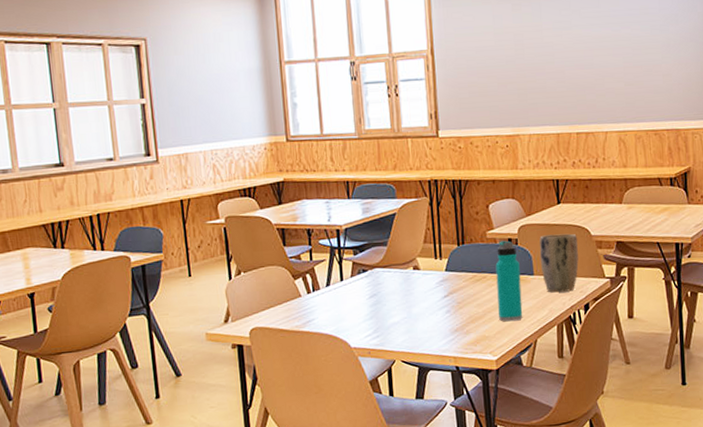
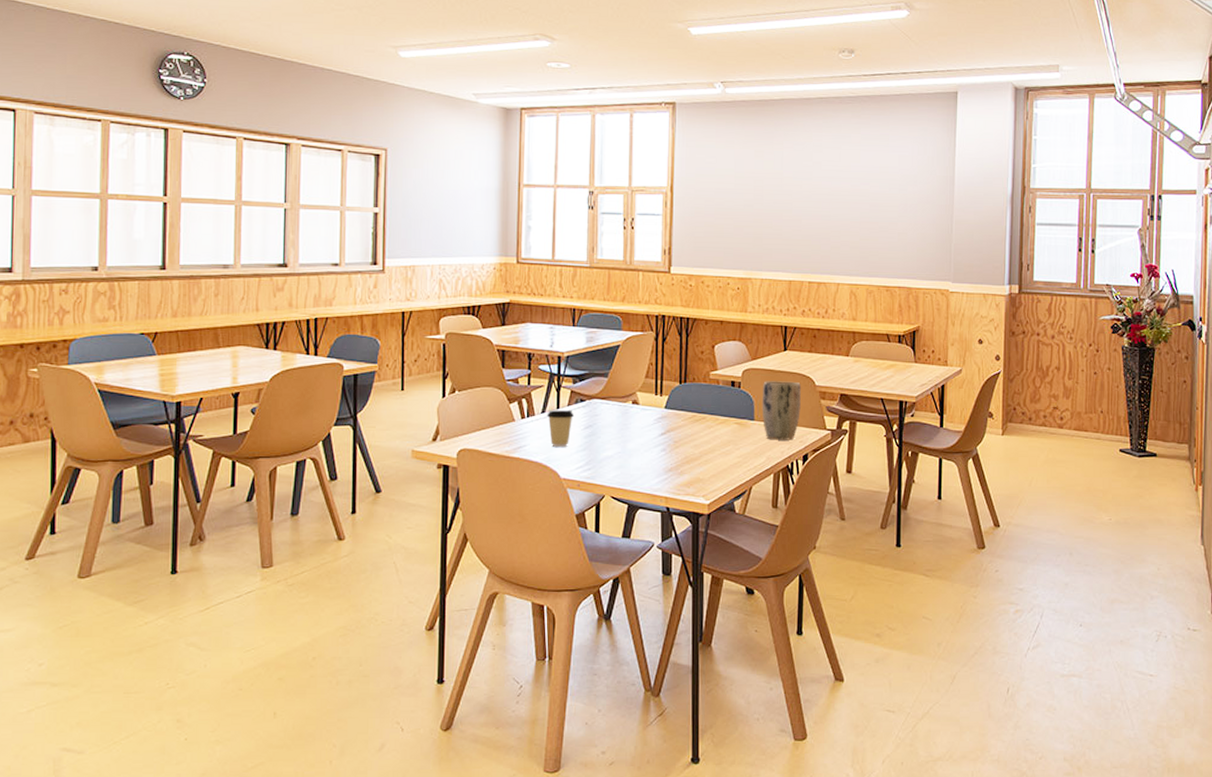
coffee cup: none [332,281,359,319] -> present [547,410,575,448]
water bottle: present [495,240,523,322] -> none [715,383,741,466]

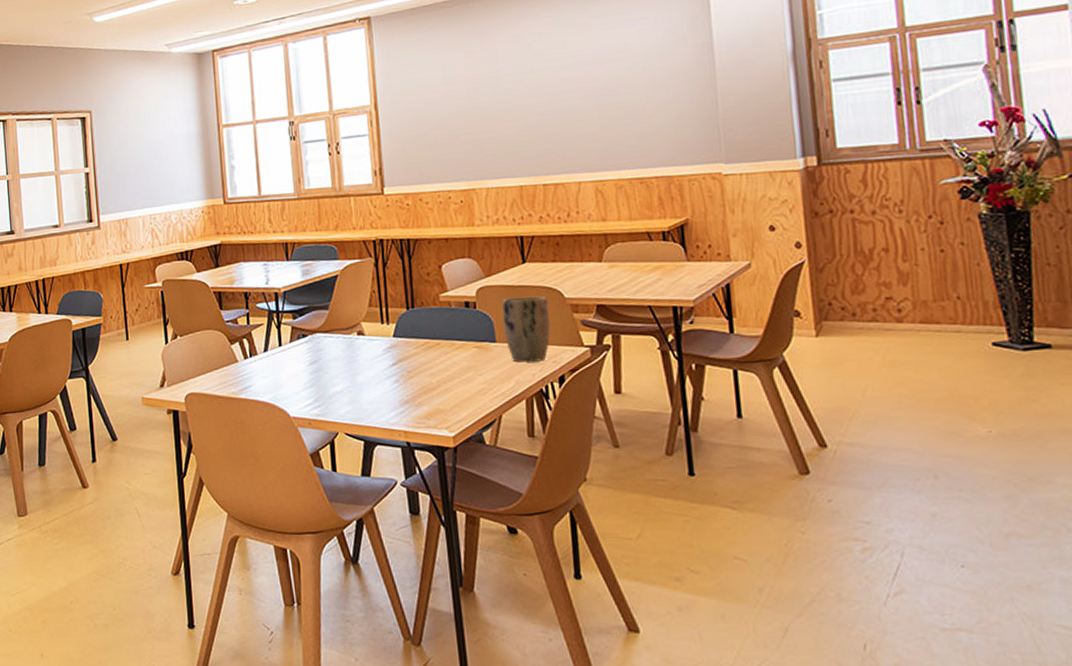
coffee cup: present [547,410,575,448] -> none [270,347,298,386]

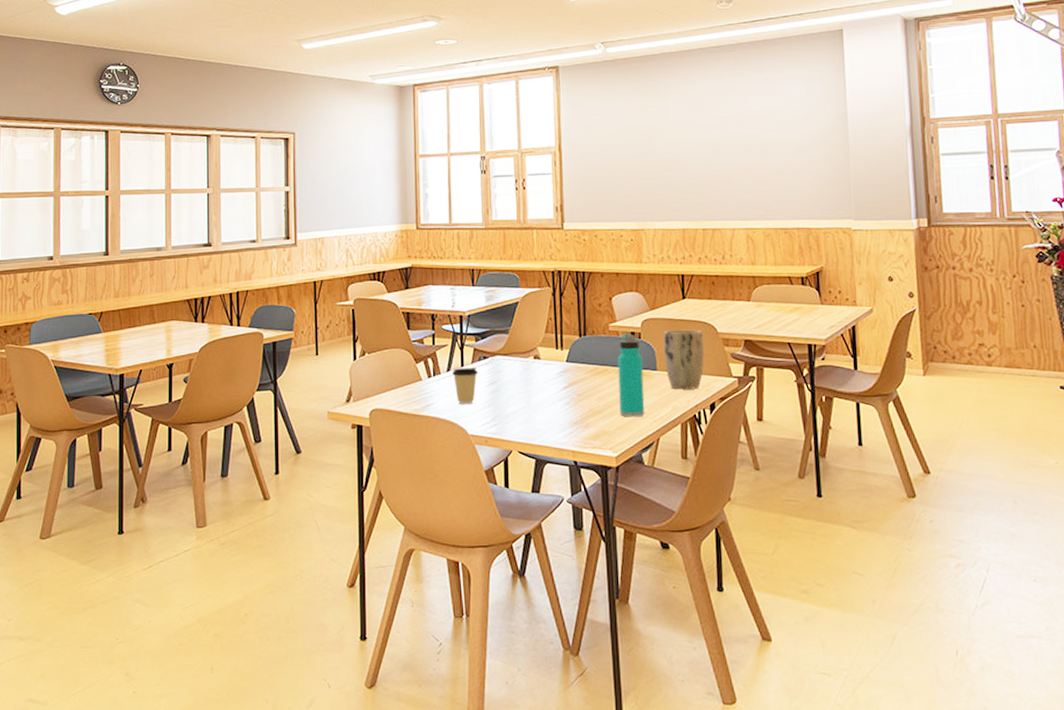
coffee cup: none [270,347,298,386] -> present [452,368,479,405]
water bottle: none [450,304,485,394] -> present [617,334,645,417]

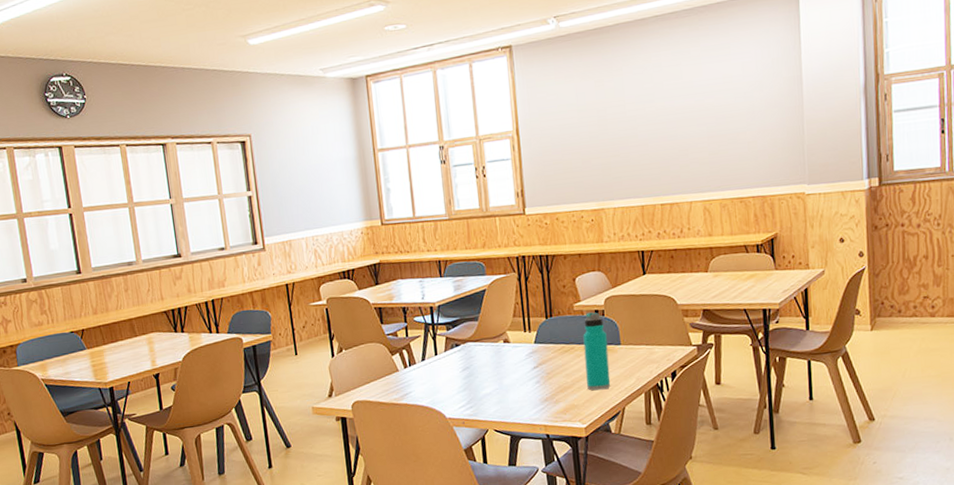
coffee cup: present [452,368,479,405] -> none [427,355,452,391]
plant pot: present [663,329,704,390] -> none [626,303,665,362]

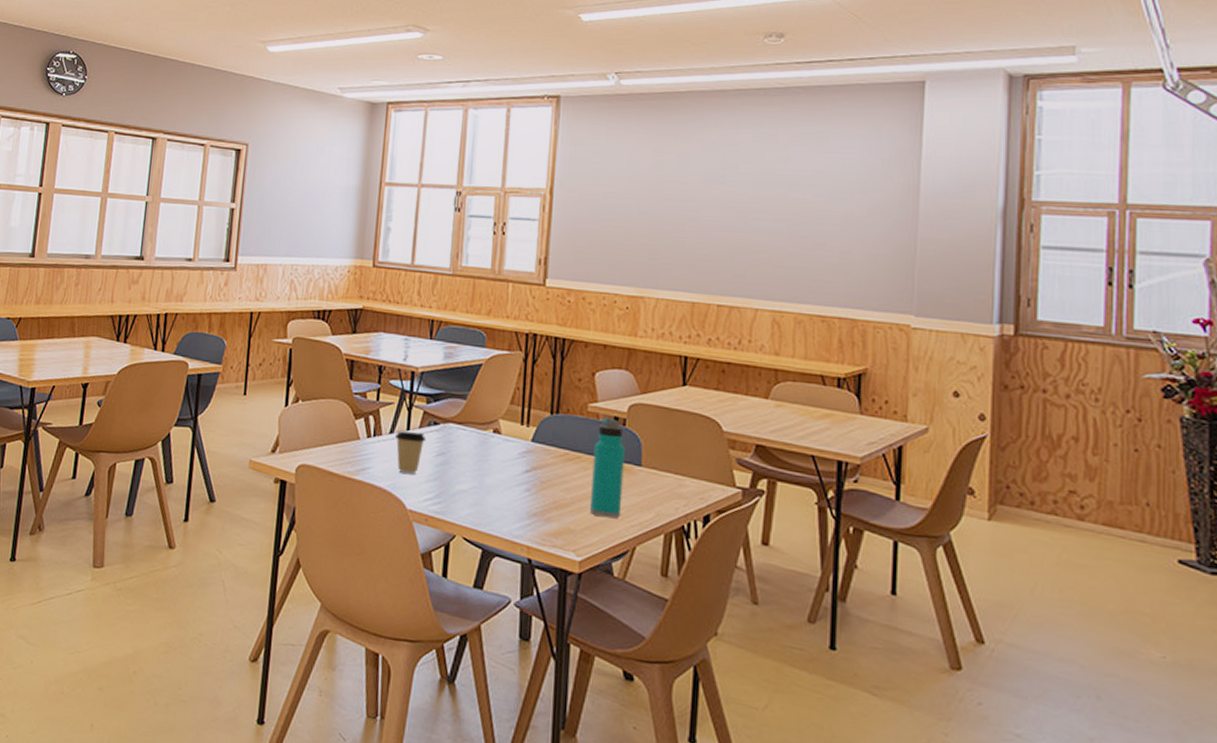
coffee cup: none [427,355,452,391] -> present [395,431,427,475]

